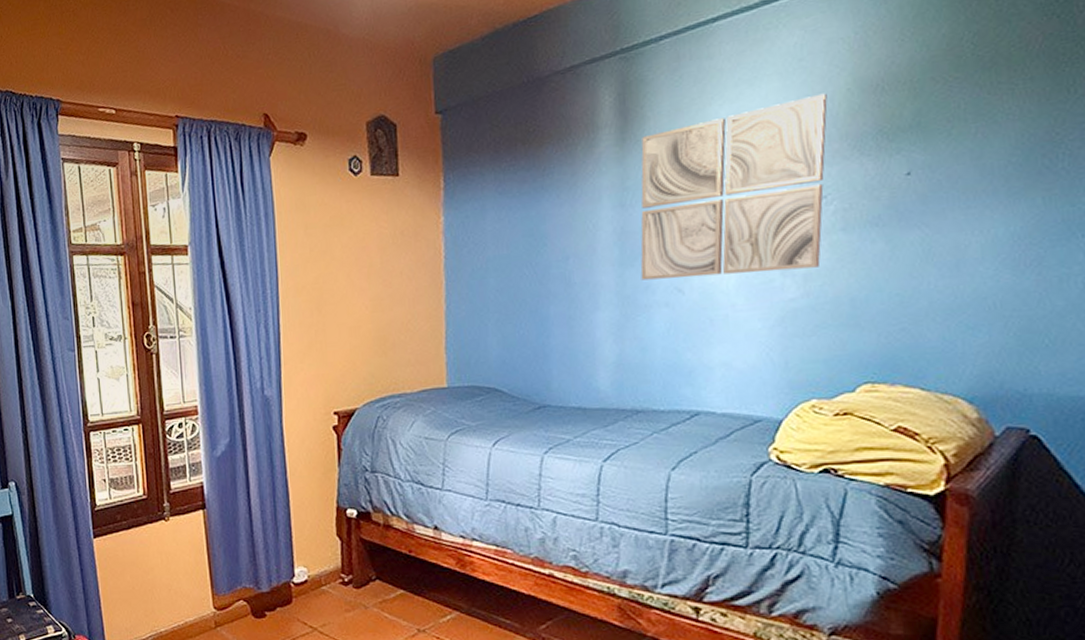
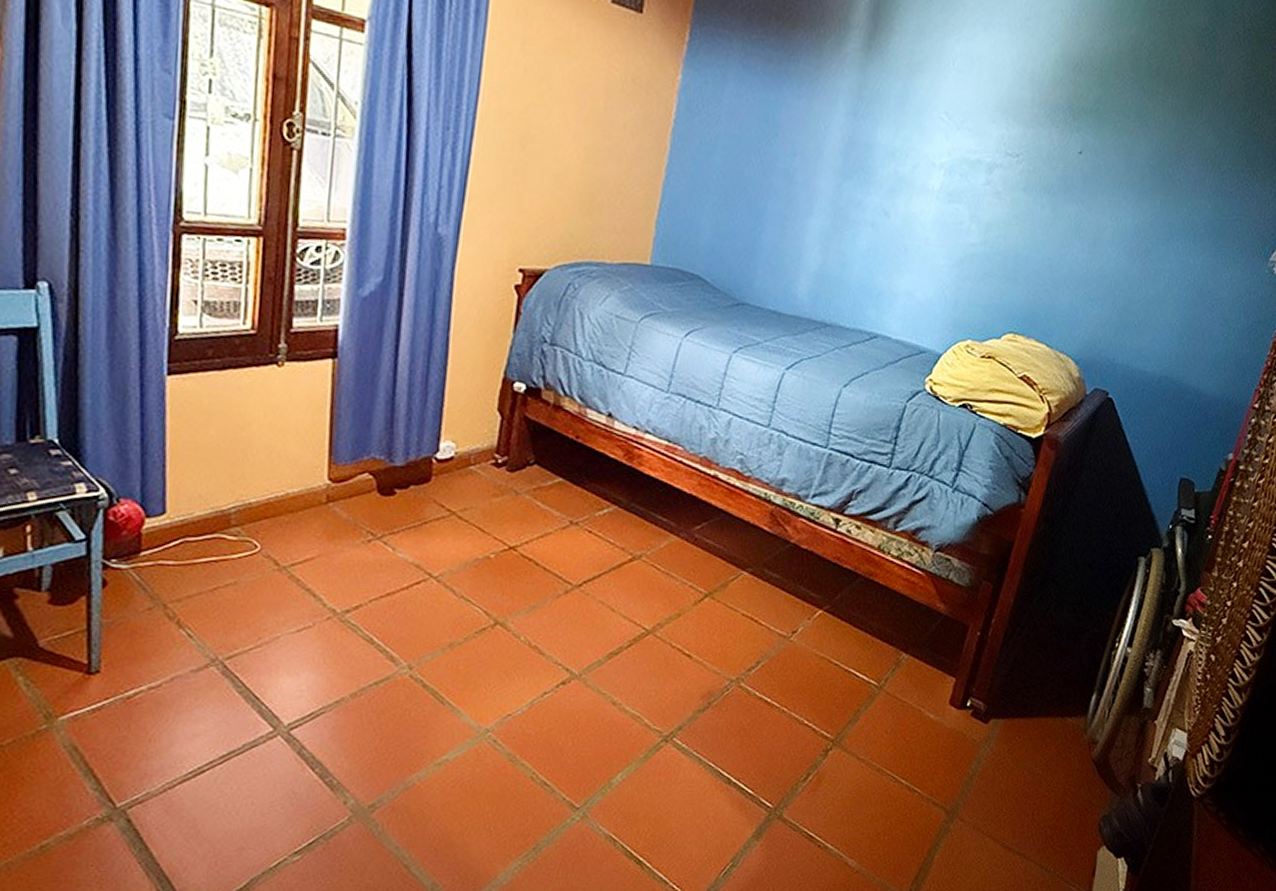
wall art: present [640,93,828,281] -> none [856,49,1040,219]

